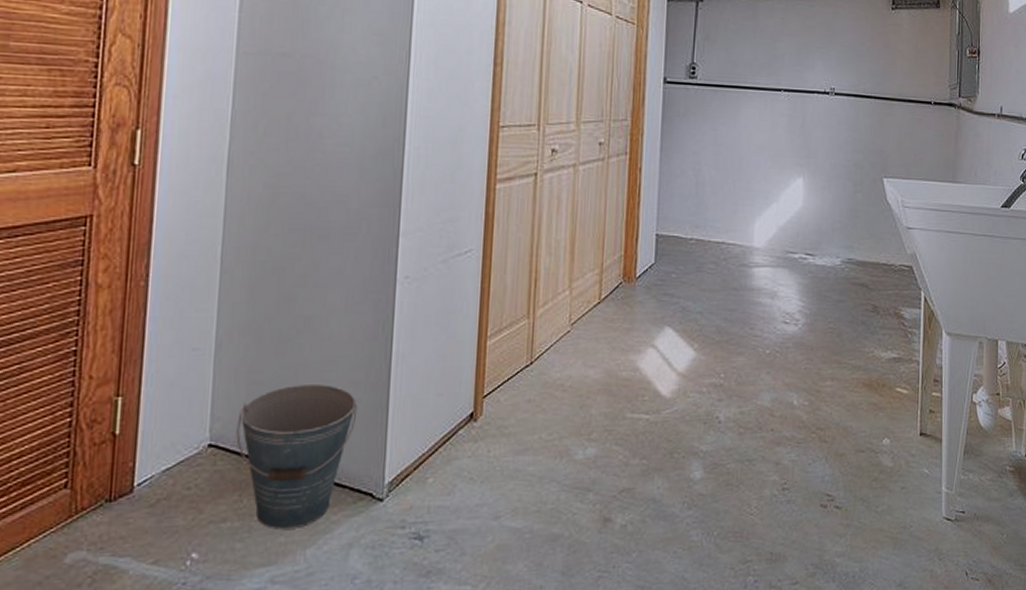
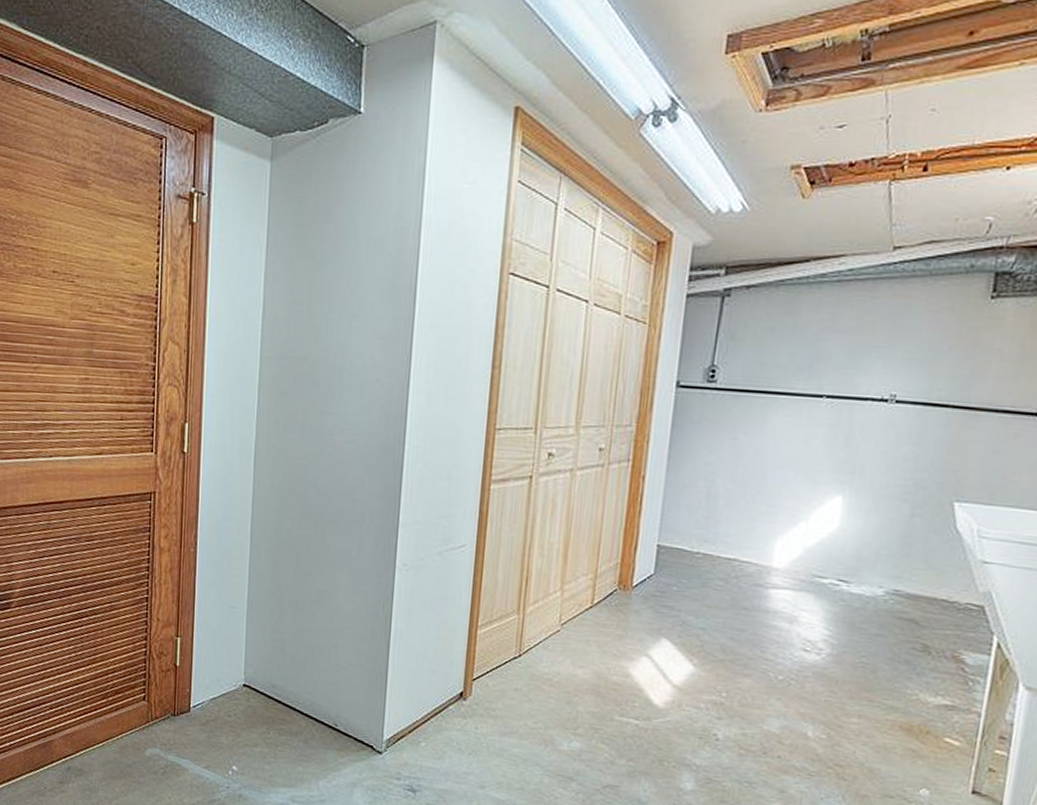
bucket: present [236,384,358,530] -> none [264,646,361,763]

